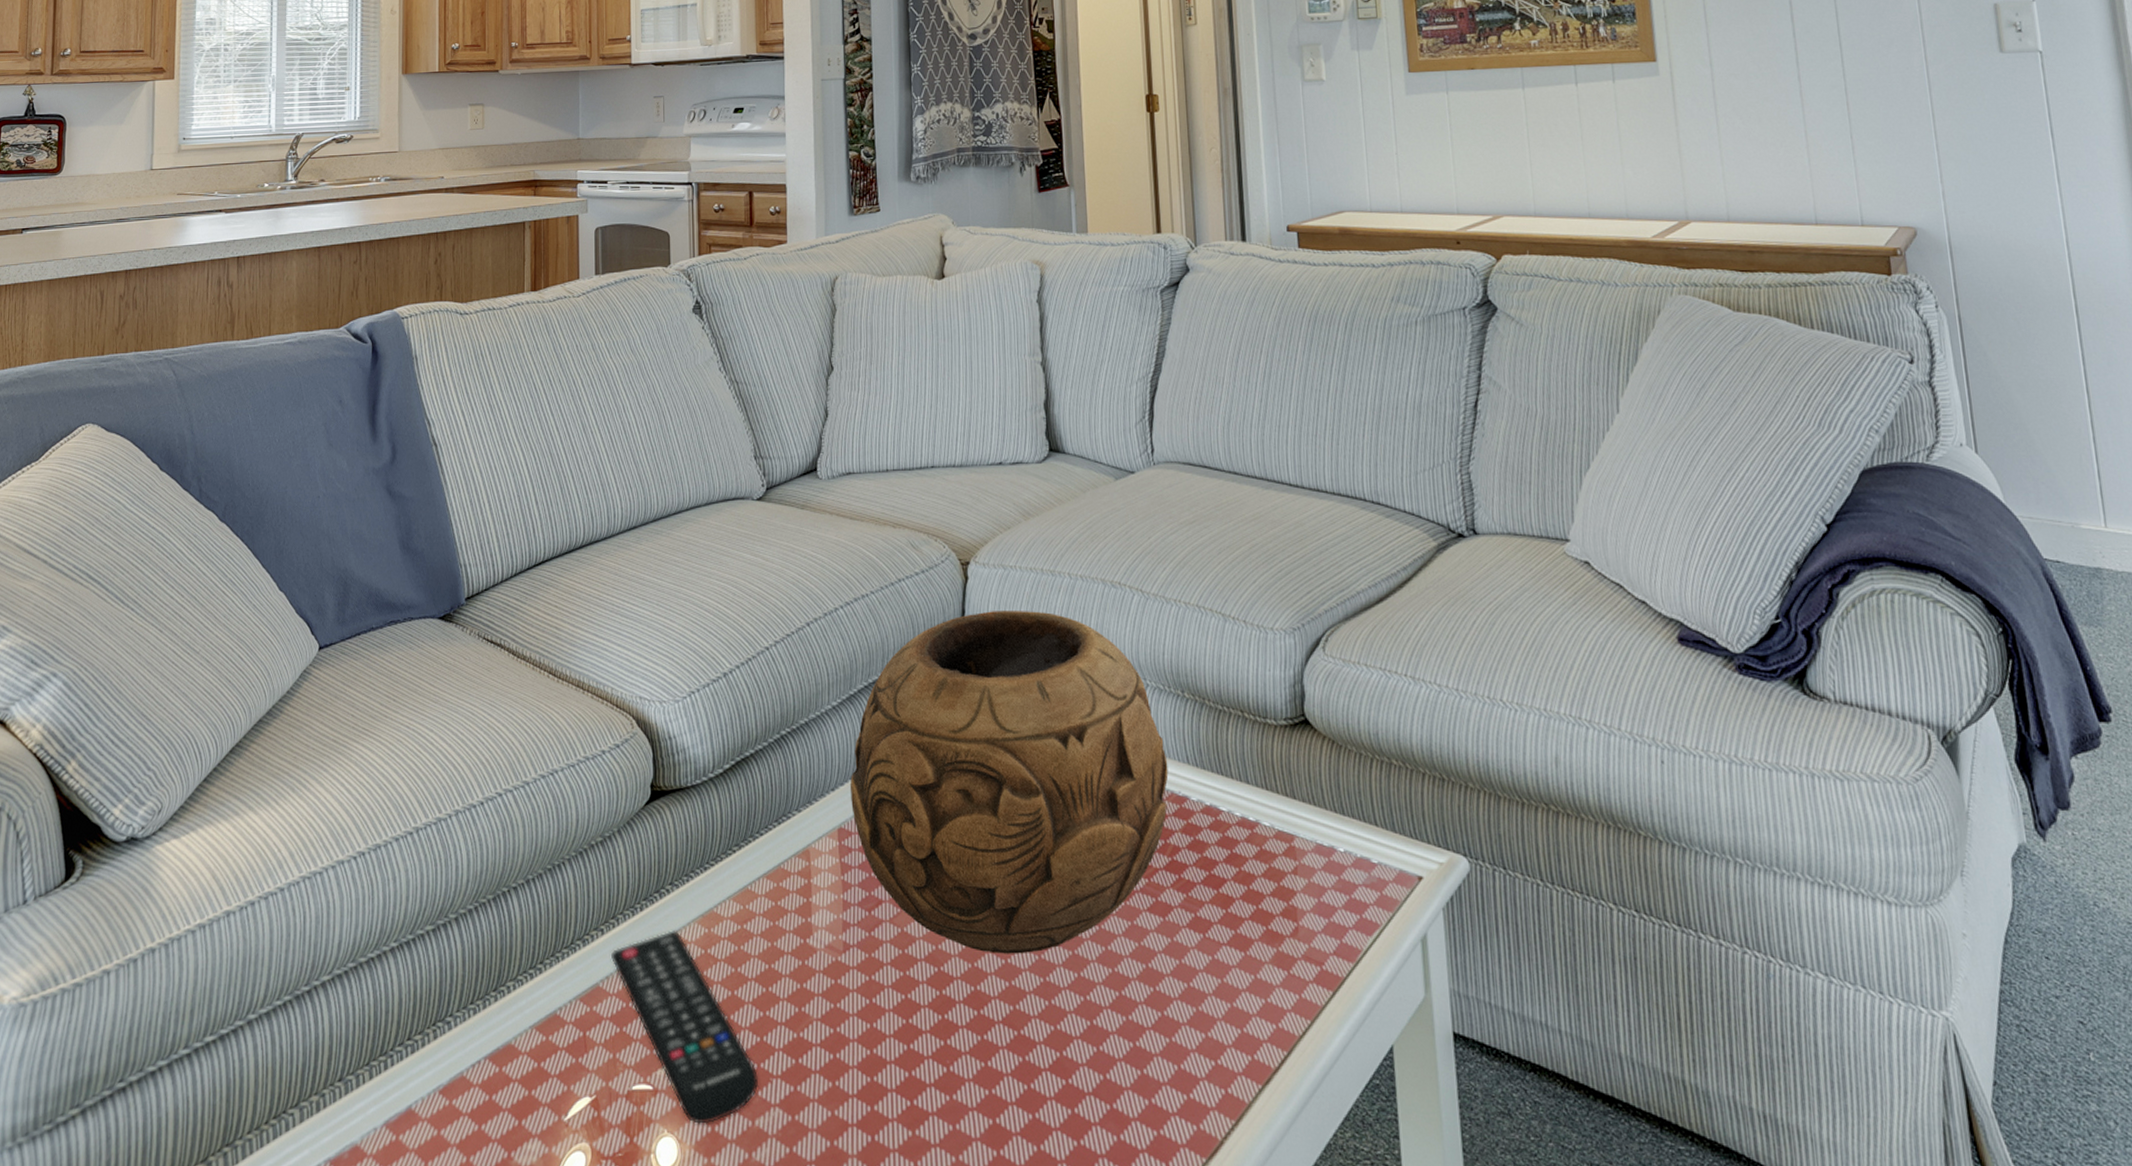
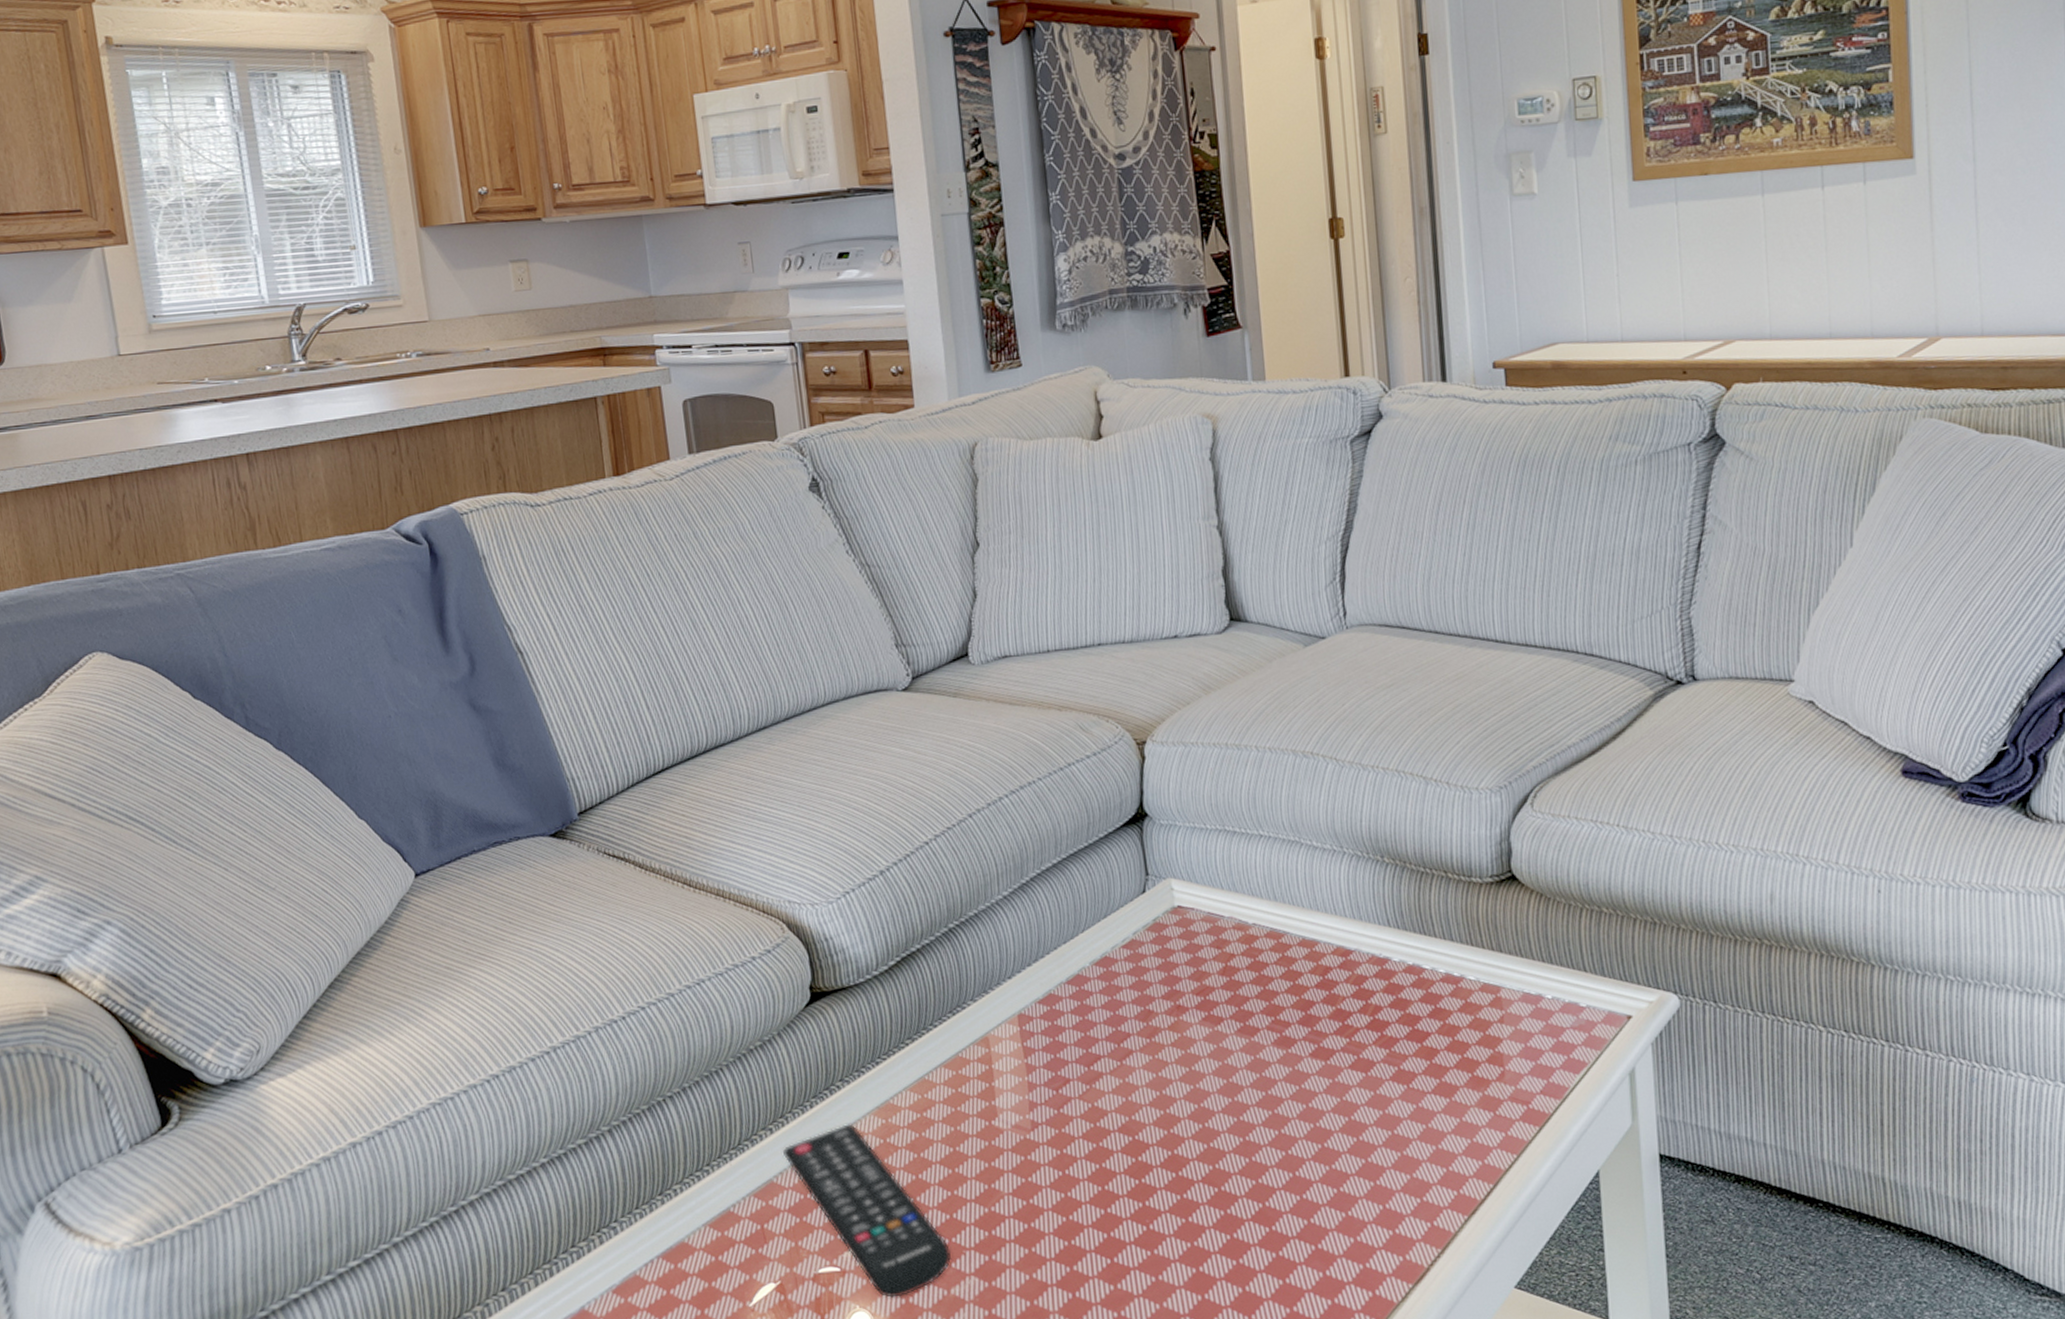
decorative bowl: present [850,610,1169,954] -> none [1028,786,1369,1120]

